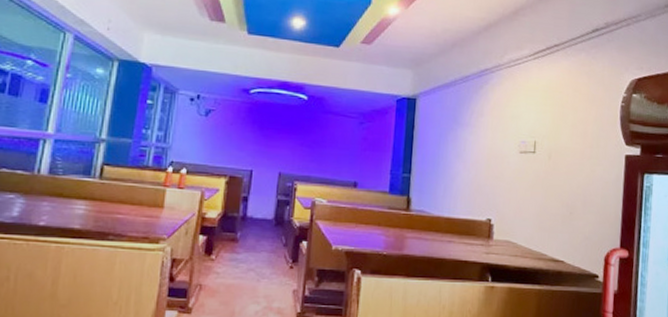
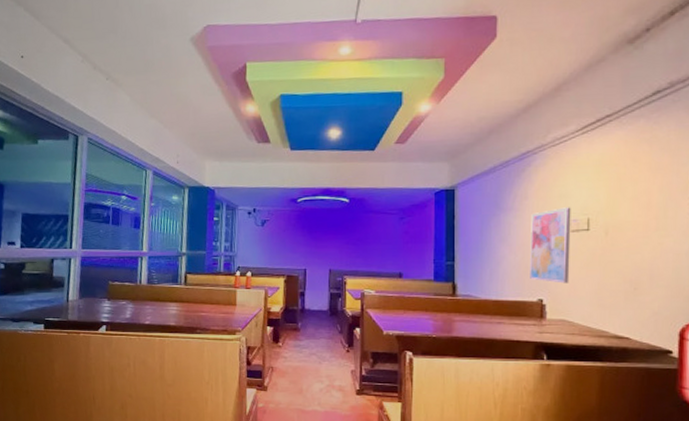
wall art: none [481,128,521,204] -> present [530,207,571,284]

